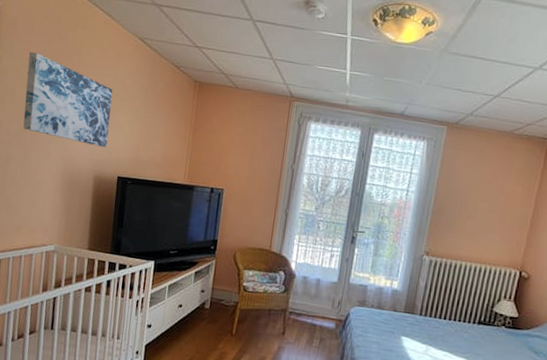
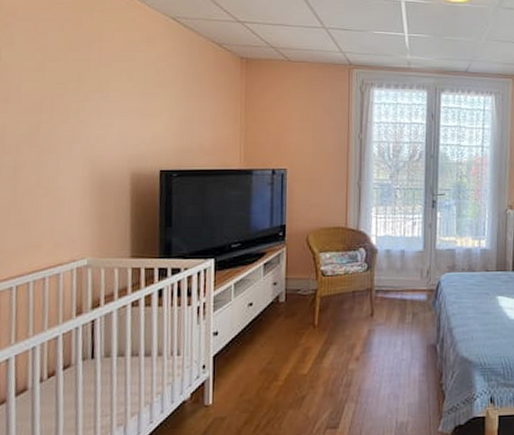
wall art: present [23,51,113,147] -> none [34,42,145,140]

